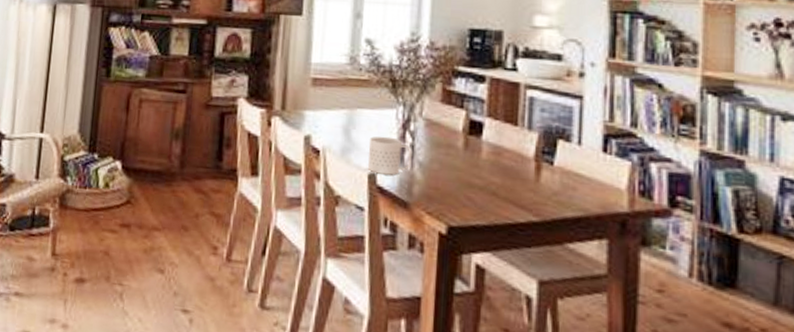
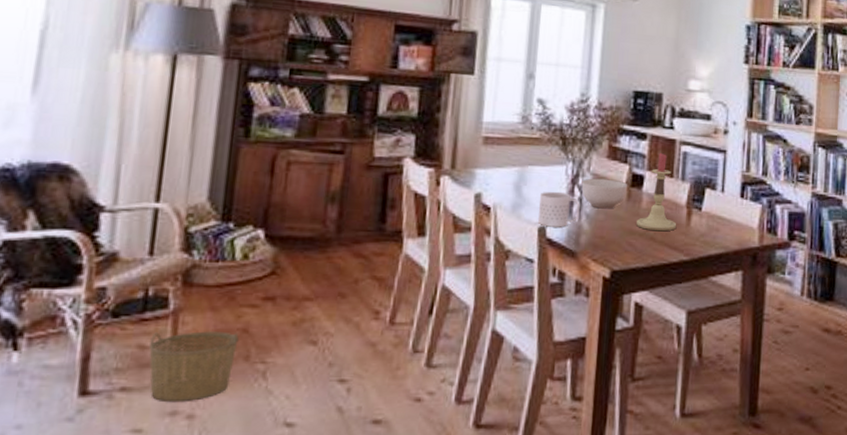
basket: none [35,247,102,312] -> present [149,331,239,401]
bowl: none [413,123,465,158] -> present [581,178,628,209]
candlestick: none [476,97,524,187] -> present [637,152,677,232]

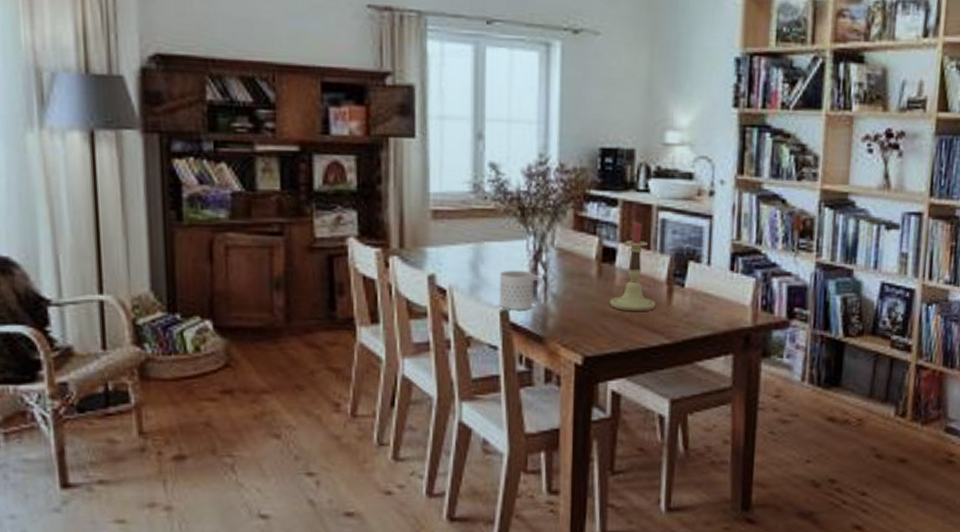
basket: present [149,331,239,401] -> none [118,425,203,494]
bowl: present [581,178,628,209] -> none [545,253,599,288]

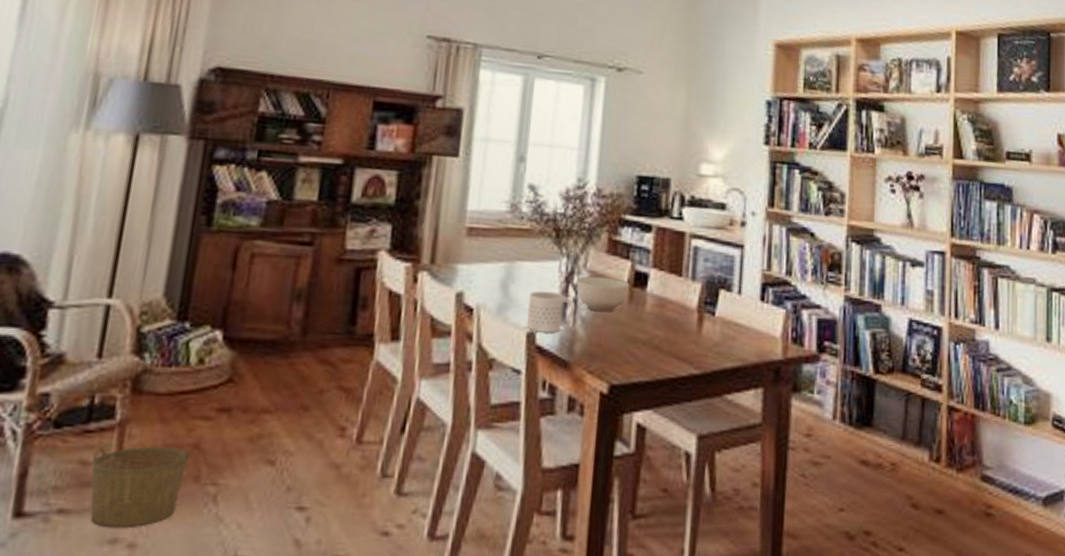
basket: none [118,425,203,494] -> present [90,446,190,527]
bowl: none [545,253,599,288] -> present [576,276,630,313]
candlestick: present [610,220,656,312] -> none [639,247,686,340]

